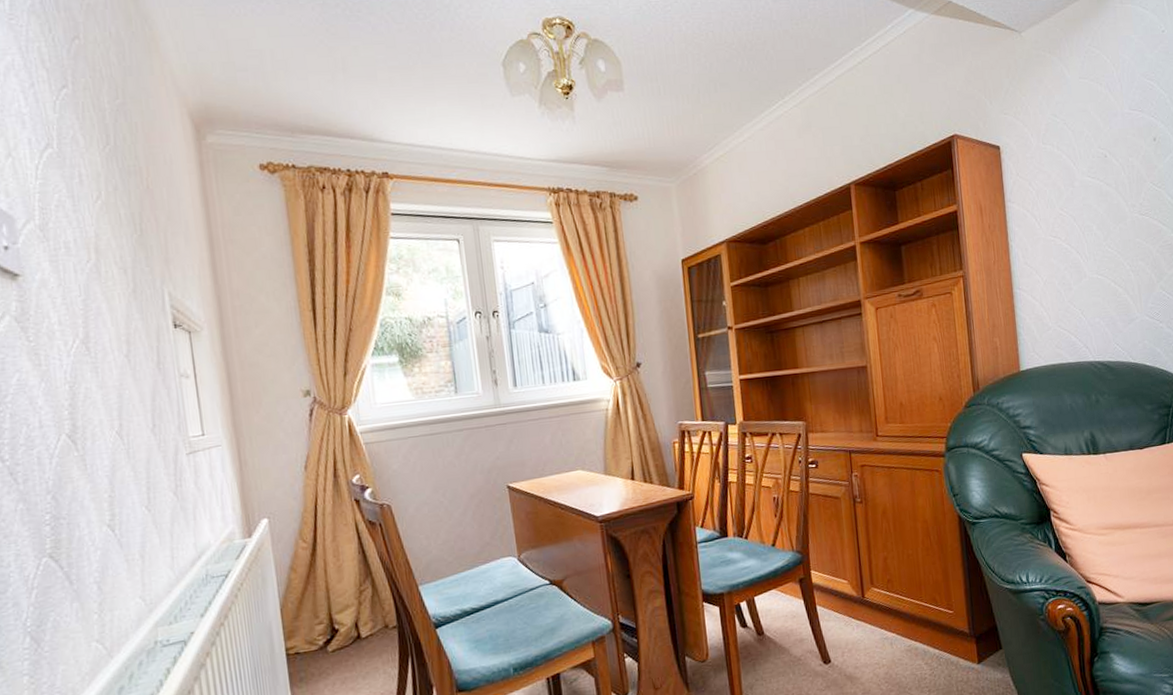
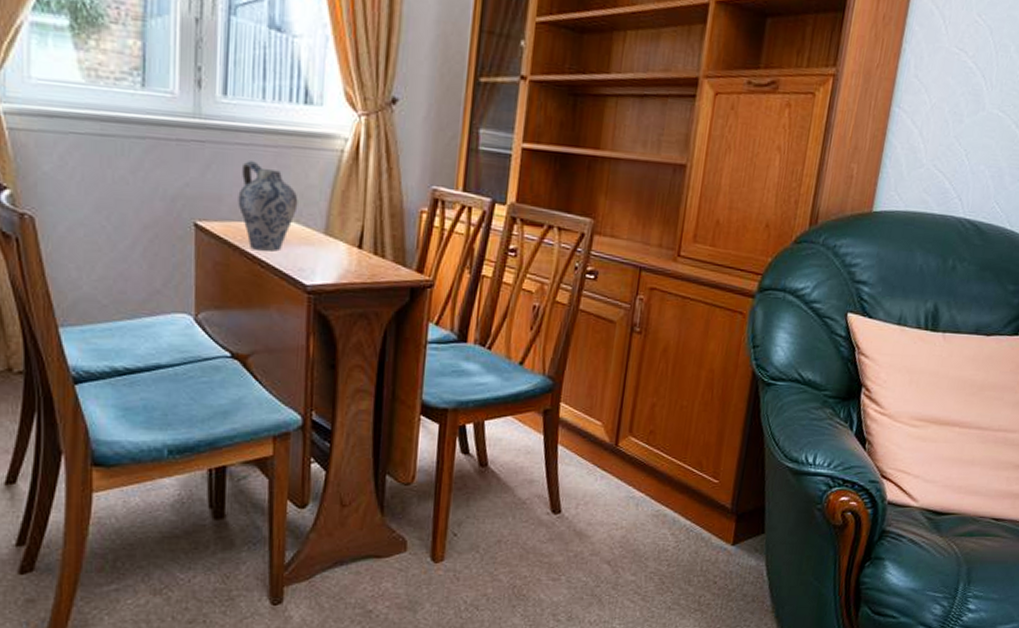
ceramic jug: none [536,430,581,498] -> present [238,161,298,253]

